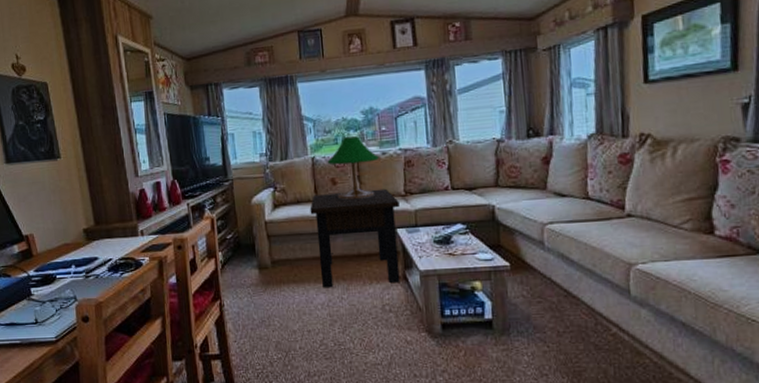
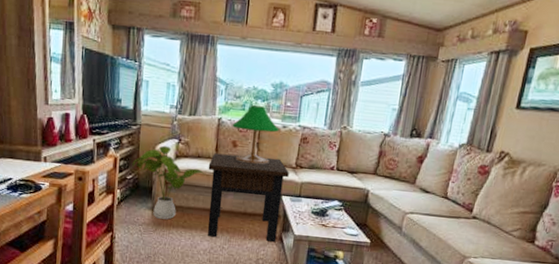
house plant: none [230,196,308,277] -> present [132,145,205,220]

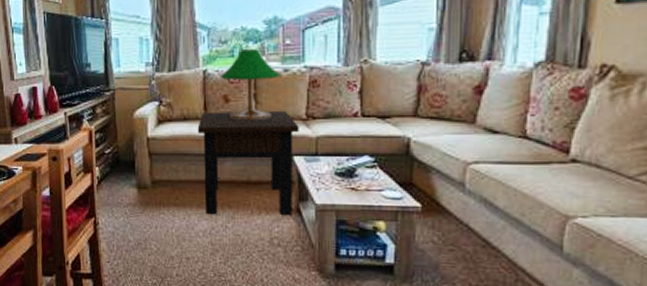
house plant: present [132,145,205,220] -> none [109,110,194,197]

